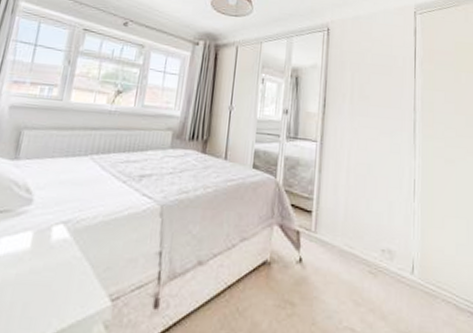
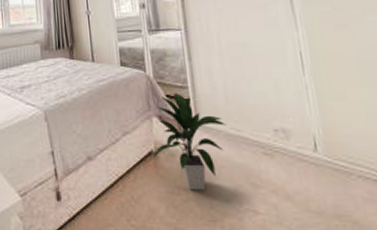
indoor plant: none [266,203,342,306] -> present [152,93,227,191]

